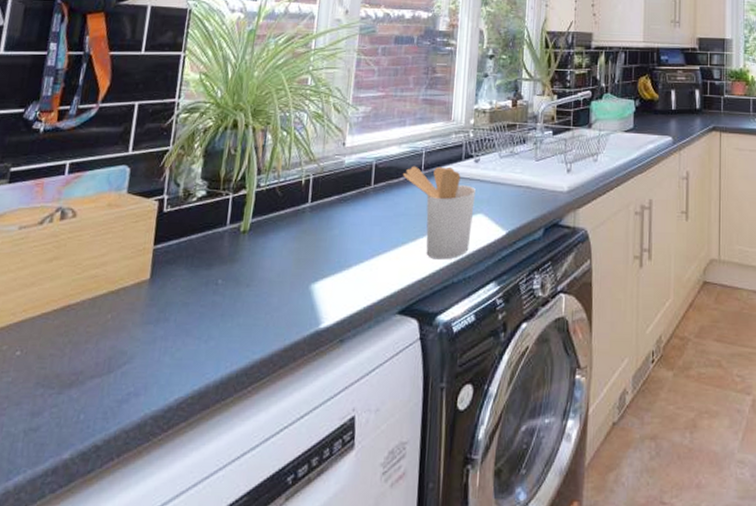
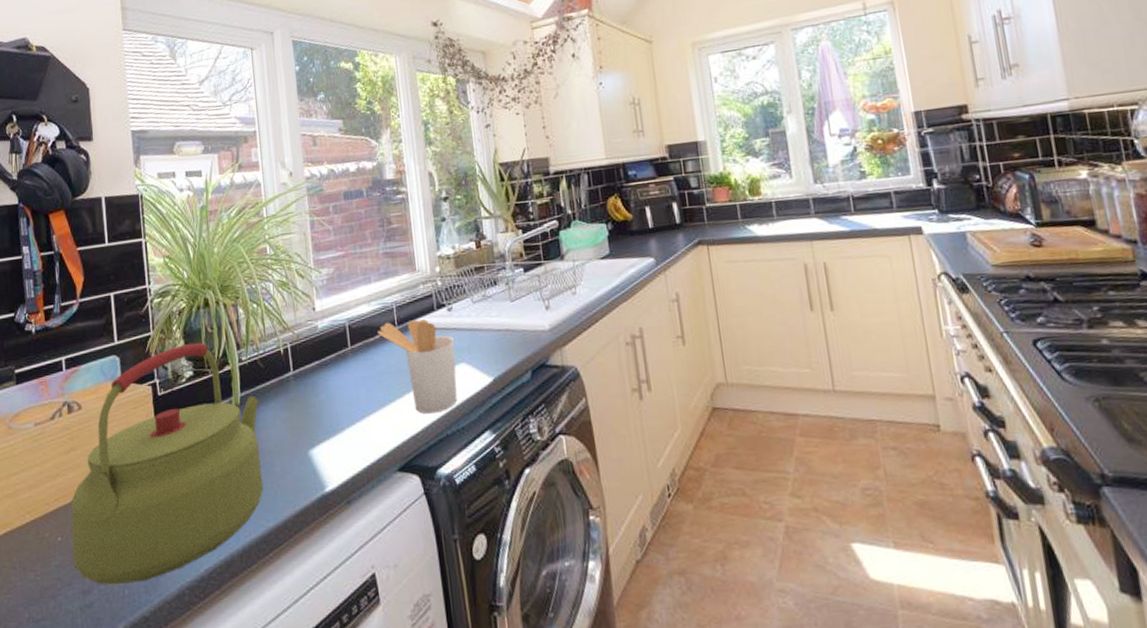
kettle: none [28,162,271,409] -> present [70,342,264,585]

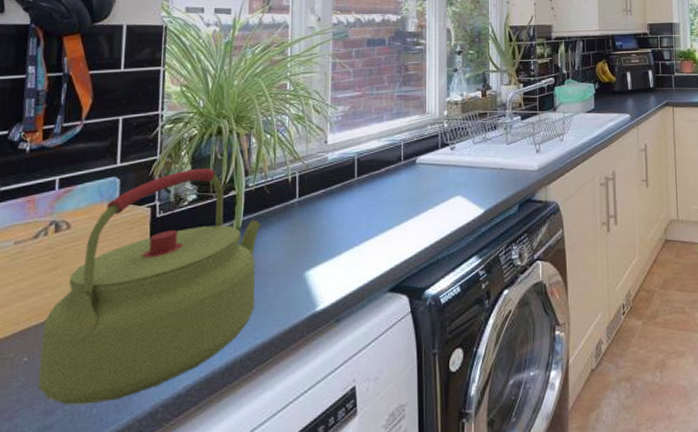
utensil holder: present [376,319,457,414] -> none [383,156,453,240]

